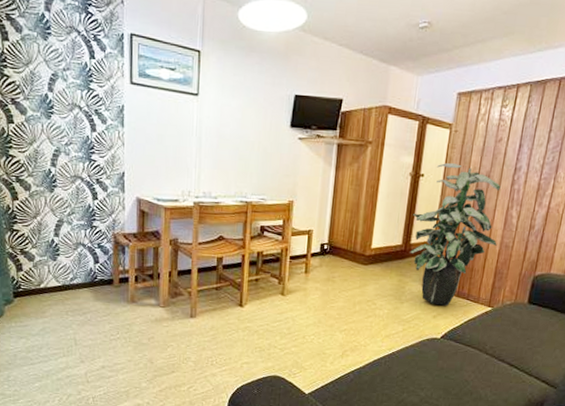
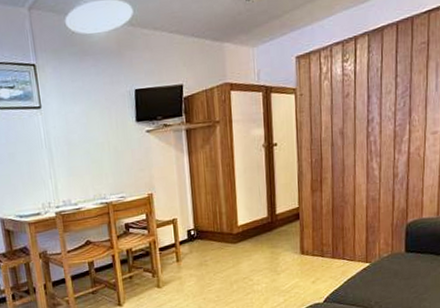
indoor plant: present [410,163,501,306] -> none [272,127,363,270]

